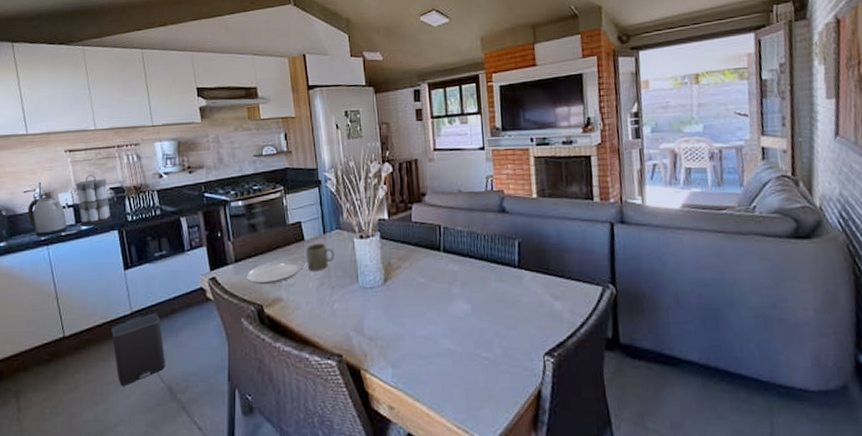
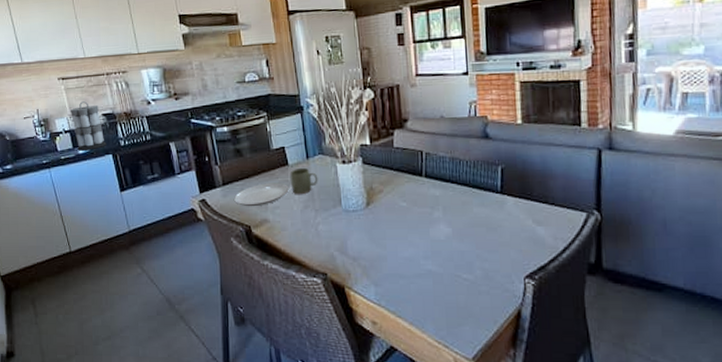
kettle: present [27,196,67,237] -> none [29,122,65,160]
pedal bin: present [111,313,165,386] -> none [112,231,163,296]

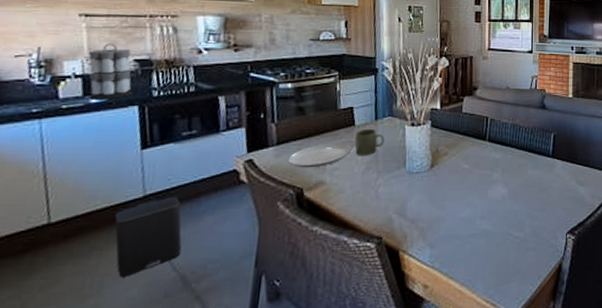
pedal bin: none [112,231,163,296] -> present [115,196,182,277]

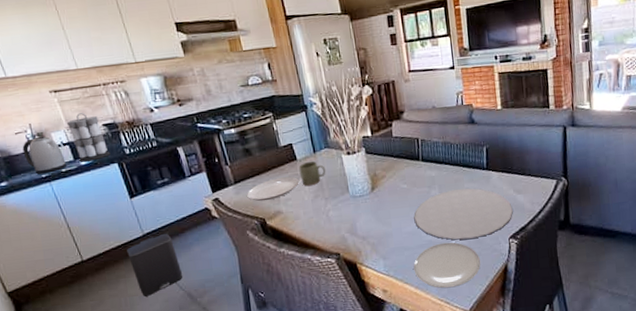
kettle: none [16,63,71,108] -> present [22,136,66,175]
plate: none [462,233,535,287] -> present [413,242,481,289]
placemat: none [471,174,573,232] -> present [414,188,513,240]

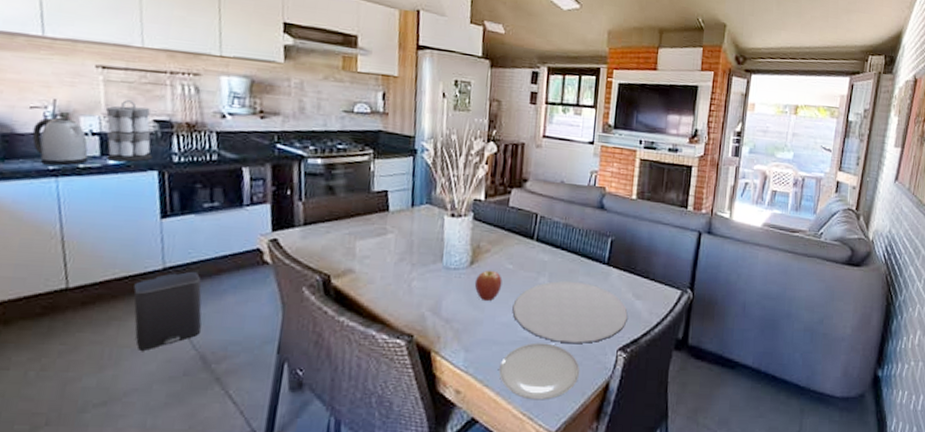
plate: present [247,176,299,201] -> none [315,228,385,254]
mug: present [299,160,326,186] -> none [387,215,421,245]
fruit: none [378,191,402,217] -> present [474,270,502,301]

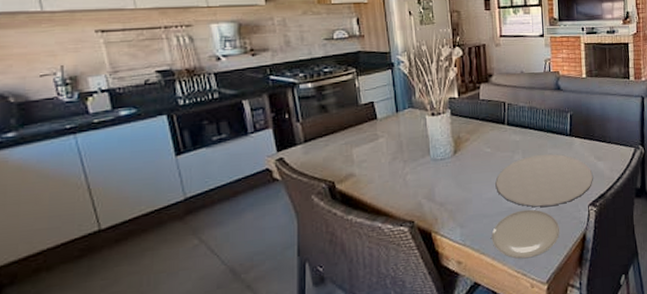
kettle: present [32,117,88,166] -> none [46,80,100,125]
spice rack: present [106,100,153,162] -> none [111,57,160,113]
pedal bin: present [133,271,202,351] -> none [161,196,226,274]
fruit: present [474,270,502,301] -> none [460,155,484,182]

